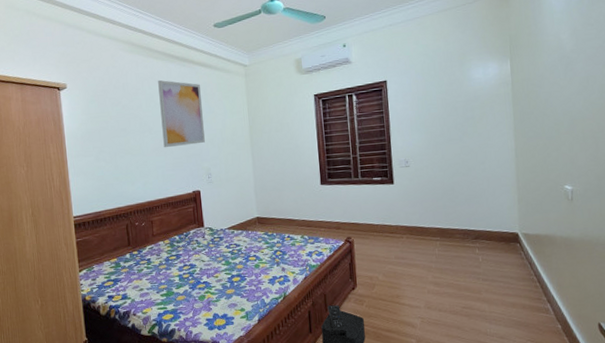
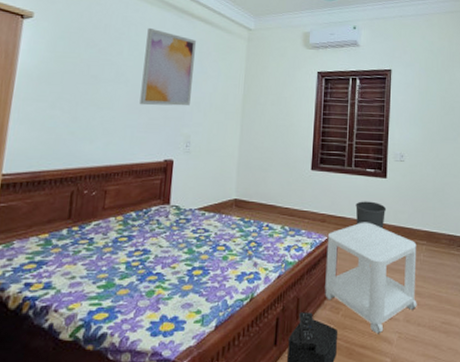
side table: none [344,225,437,320] -> present [325,222,417,334]
waste bin: none [366,206,397,230] -> present [355,201,387,229]

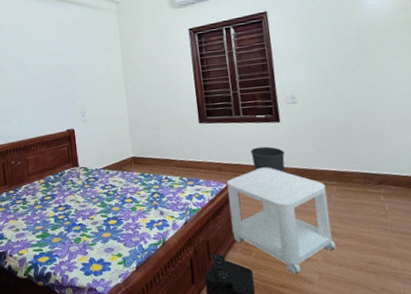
wall art: present [139,27,196,106] -> none [32,19,78,87]

